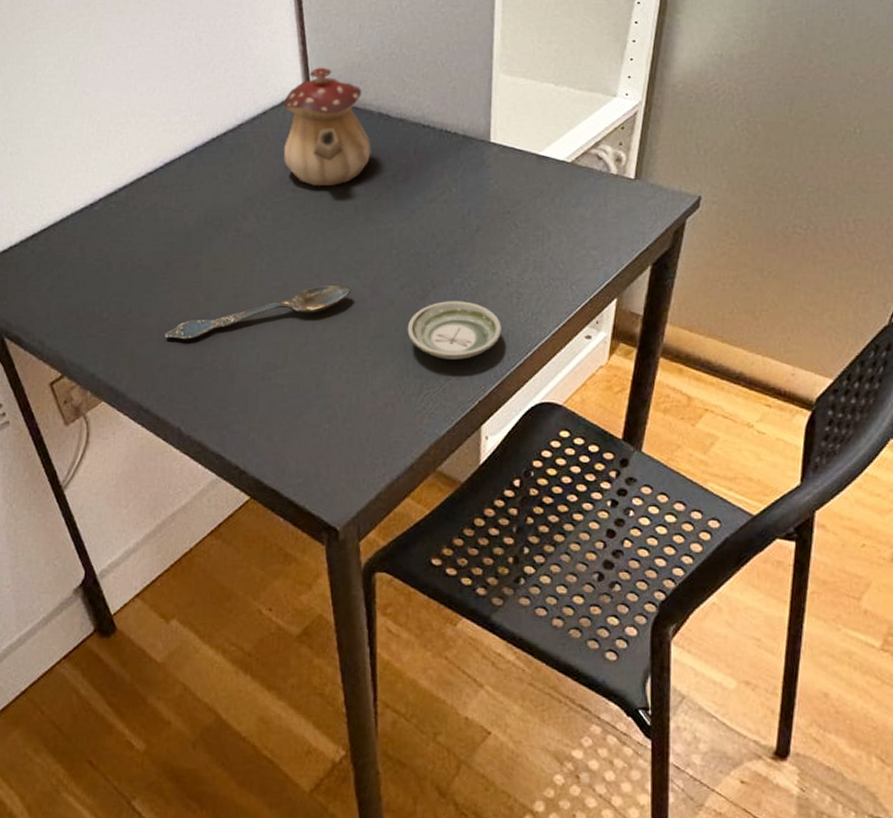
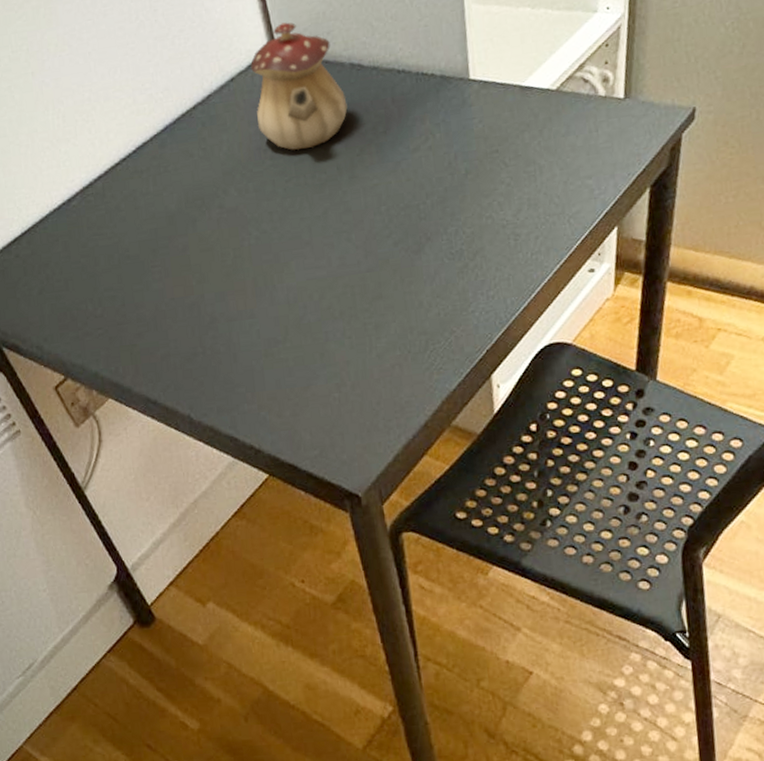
spoon: present [165,285,352,340] -> none [162,249,345,328]
saucer: present [407,301,501,360] -> none [405,249,502,312]

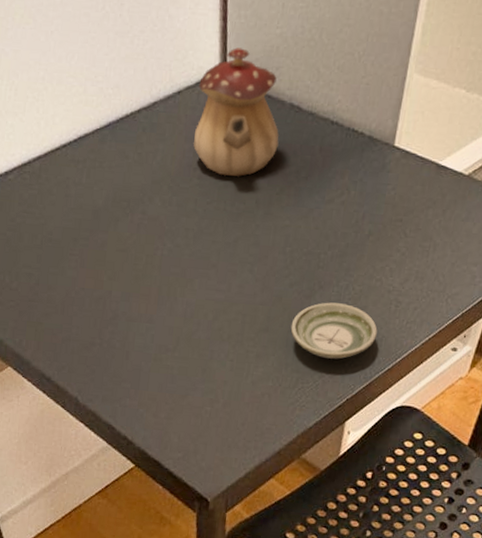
saucer: none [405,249,502,312] -> present [290,302,378,359]

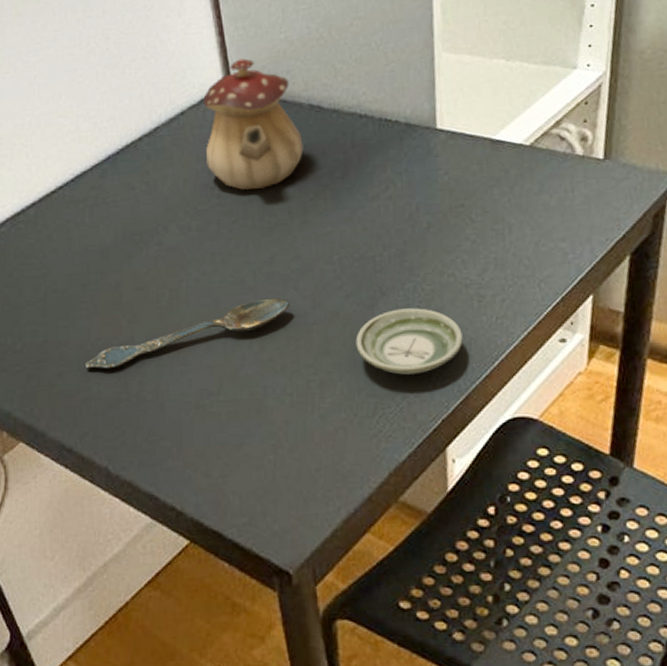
spoon: none [69,276,245,317] -> present [85,298,290,370]

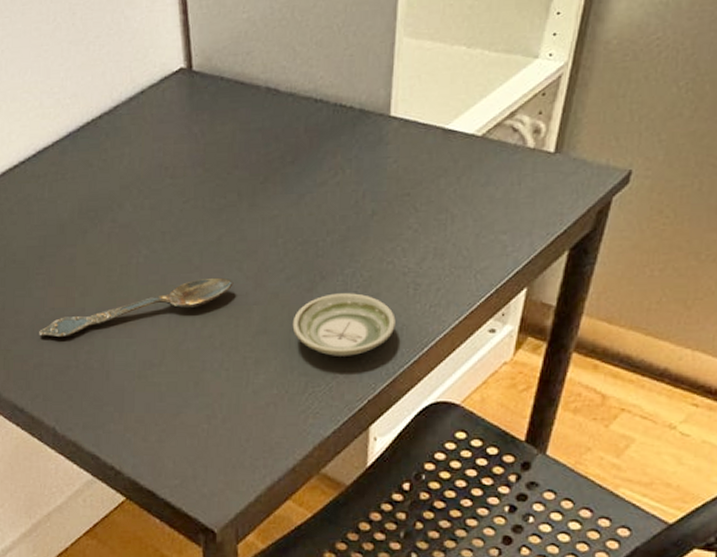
teapot: present [203,58,304,191] -> none [163,38,257,172]

